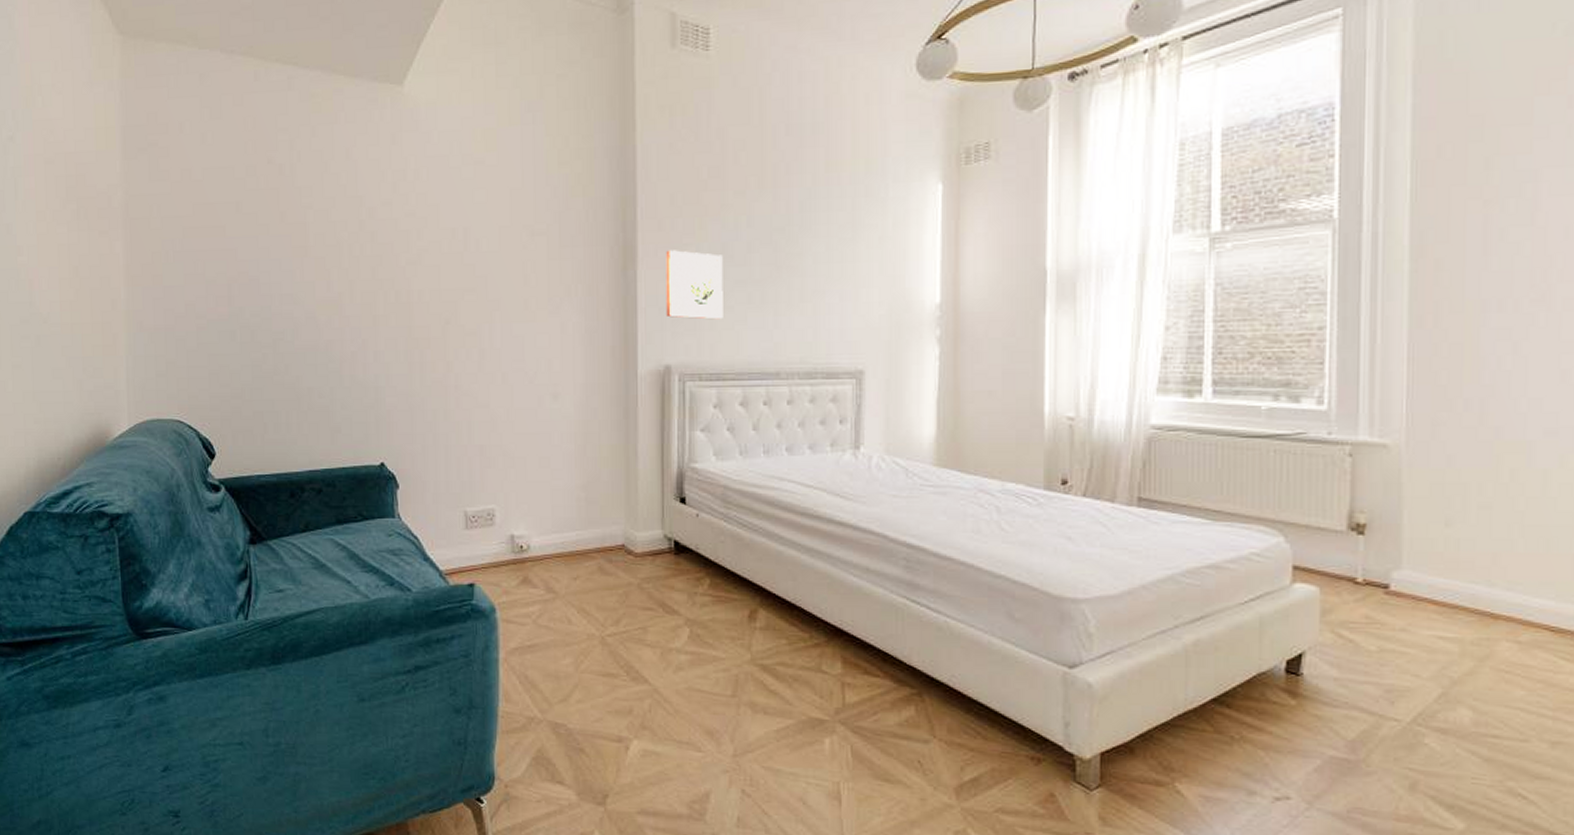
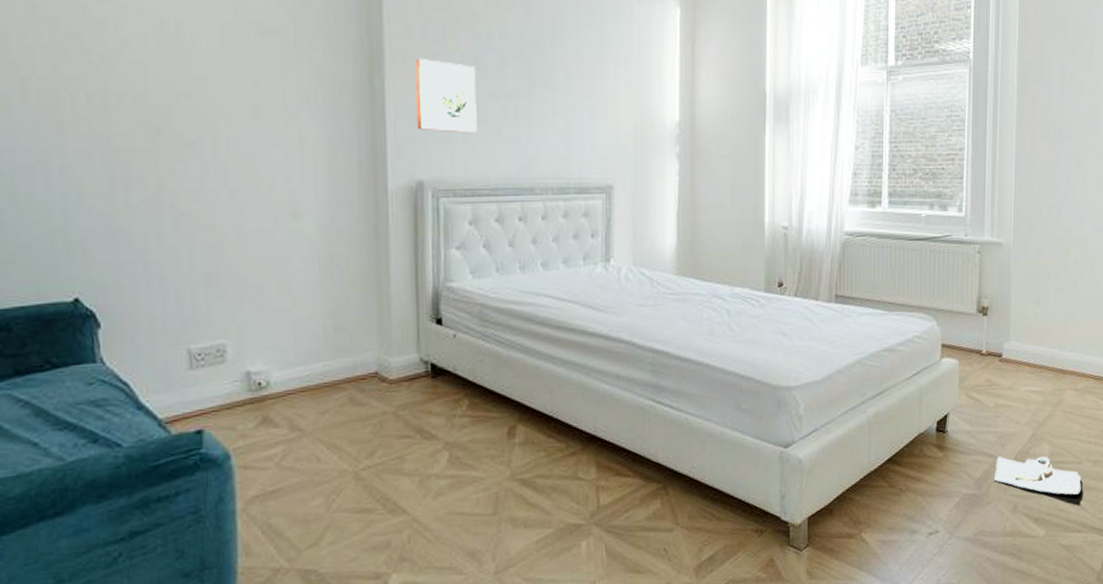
shoe: none [1378,714,1529,783] -> present [994,455,1082,495]

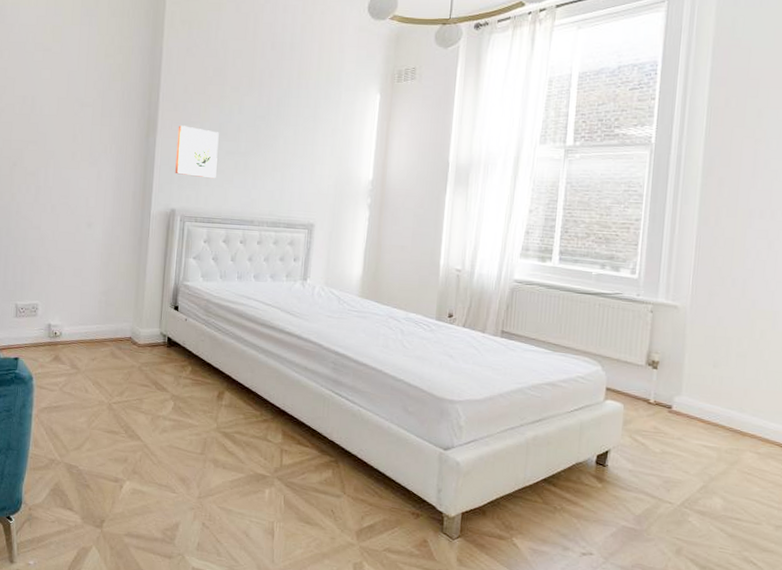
shoe: present [994,455,1082,495] -> none [657,498,760,554]

